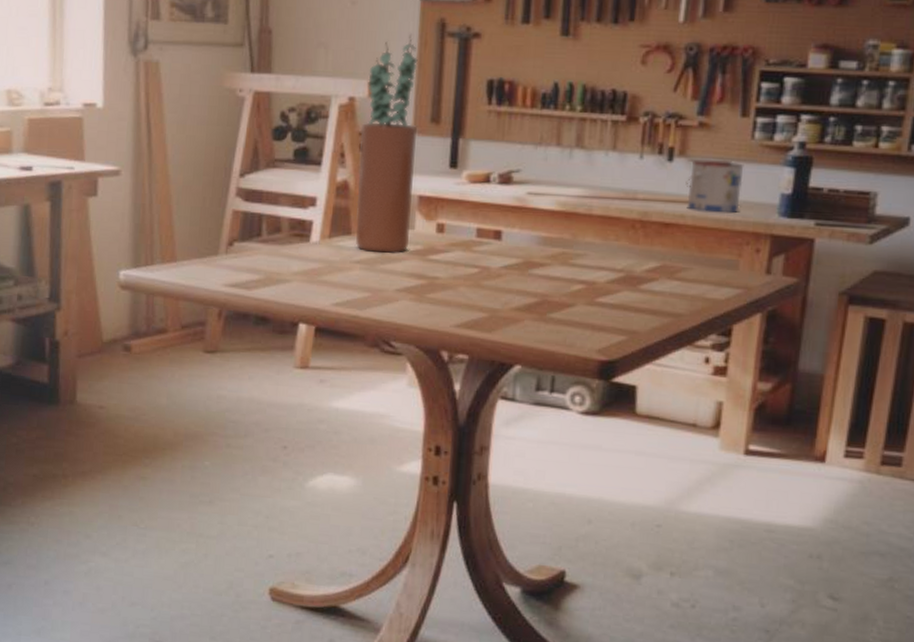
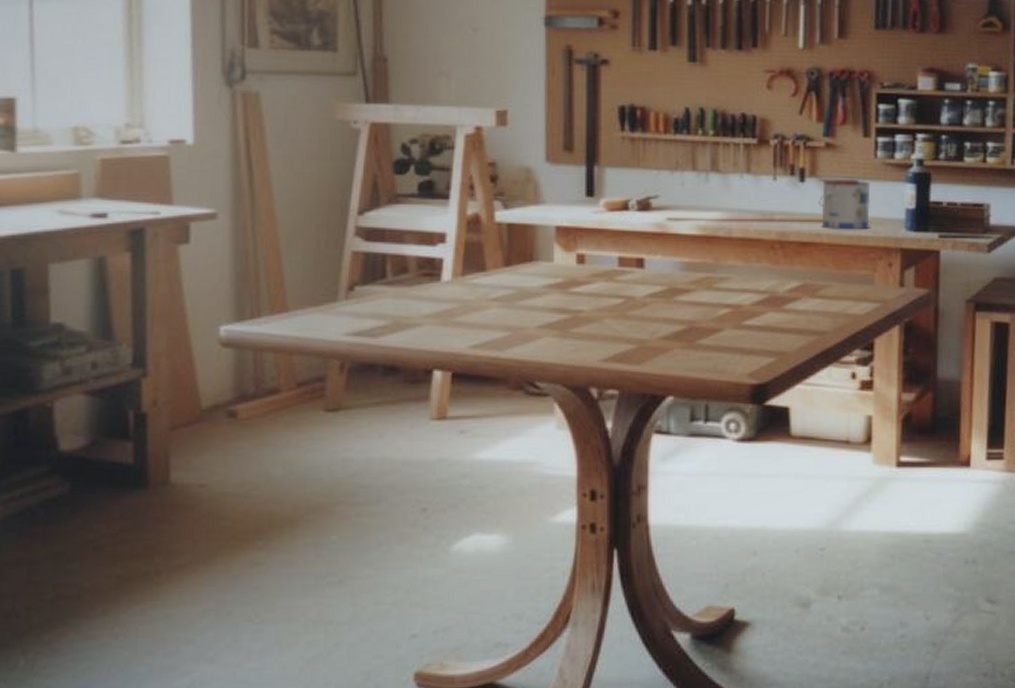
vase: present [355,33,418,253] -> none [490,60,549,288]

